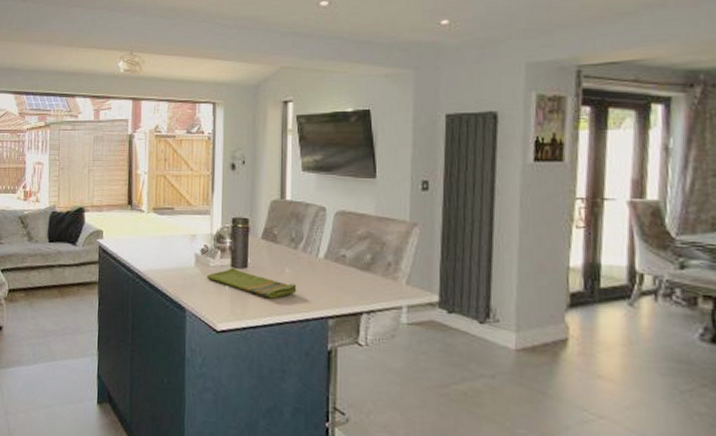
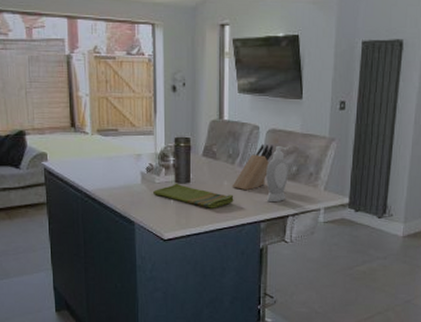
knife block: none [294,227,342,280] -> present [232,143,273,191]
soap bottle: none [335,230,362,296] -> present [266,146,289,203]

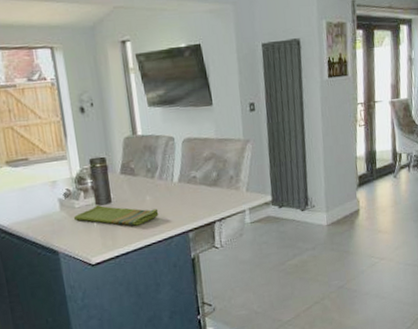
knife block: present [232,143,273,191] -> none [154,154,192,203]
soap bottle: present [266,146,289,203] -> none [187,154,211,211]

